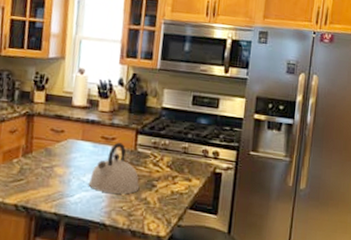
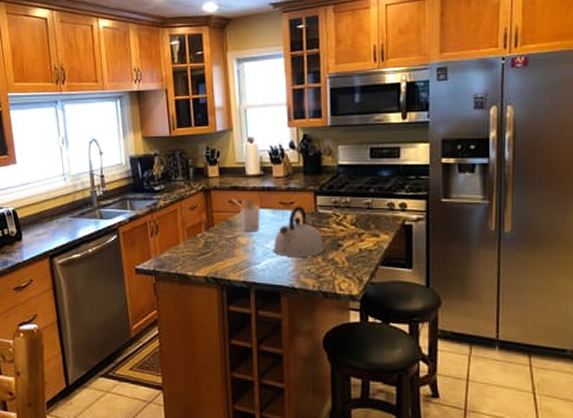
utensil holder: none [53,127,82,164] -> present [231,198,260,232]

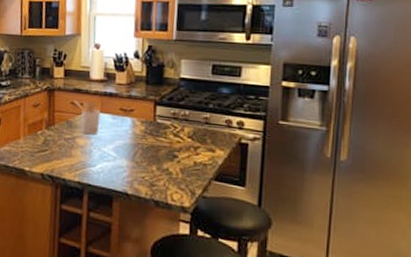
kettle: present [273,206,325,257] -> none [109,114,161,165]

